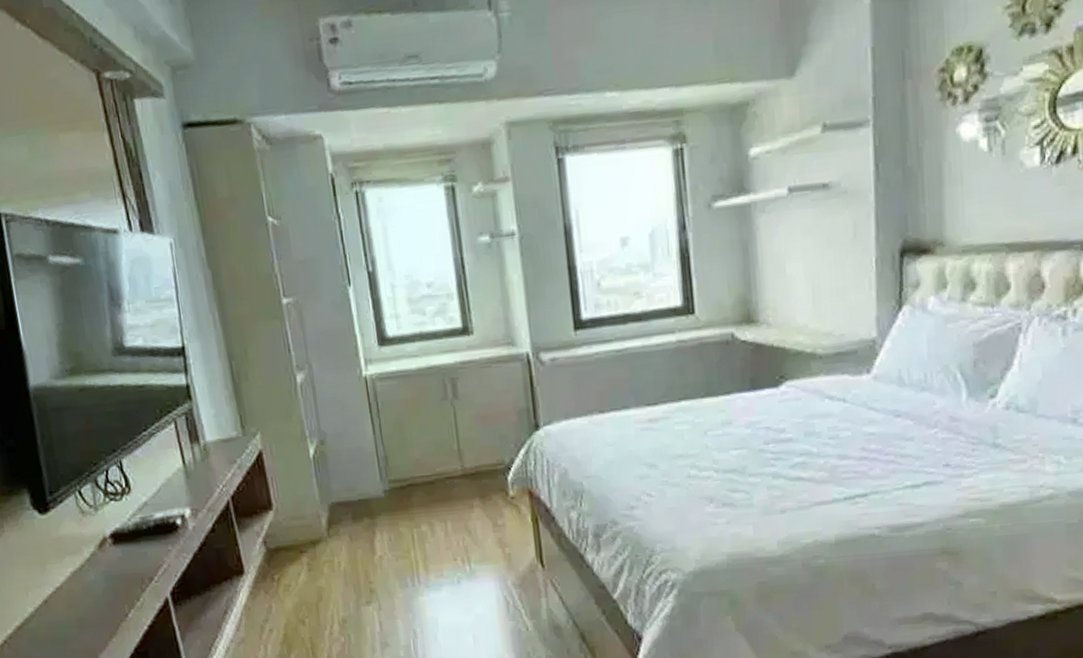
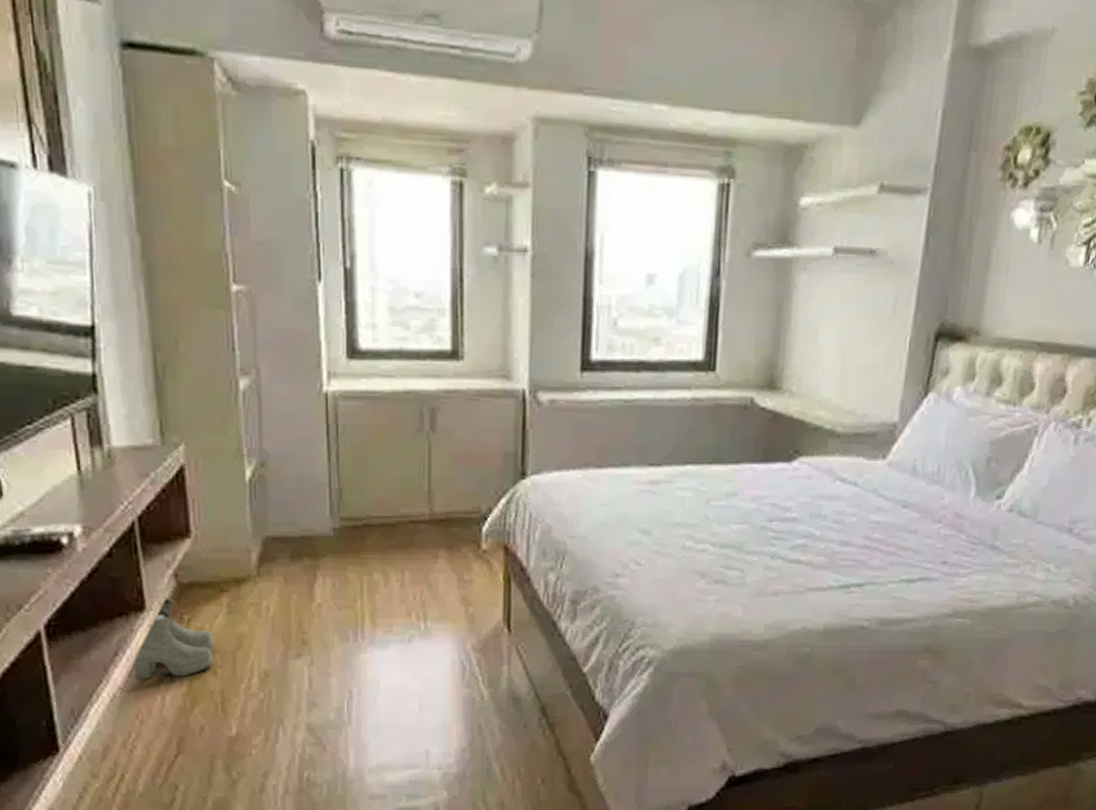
boots: none [238,561,301,633] -> present [131,597,214,679]

